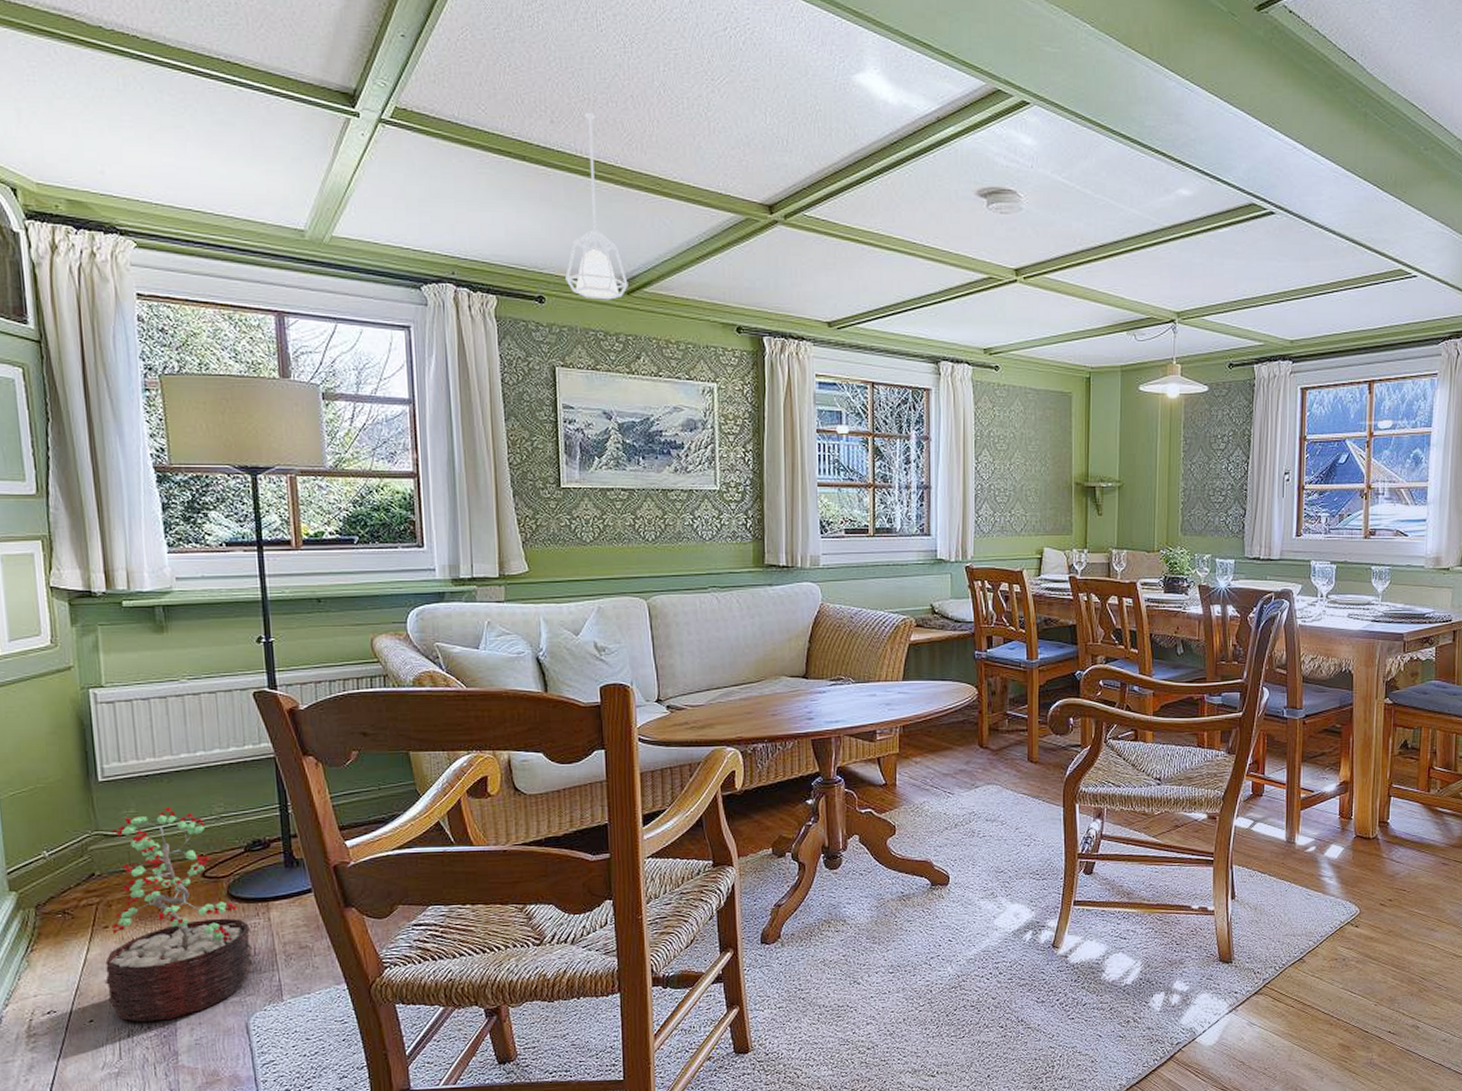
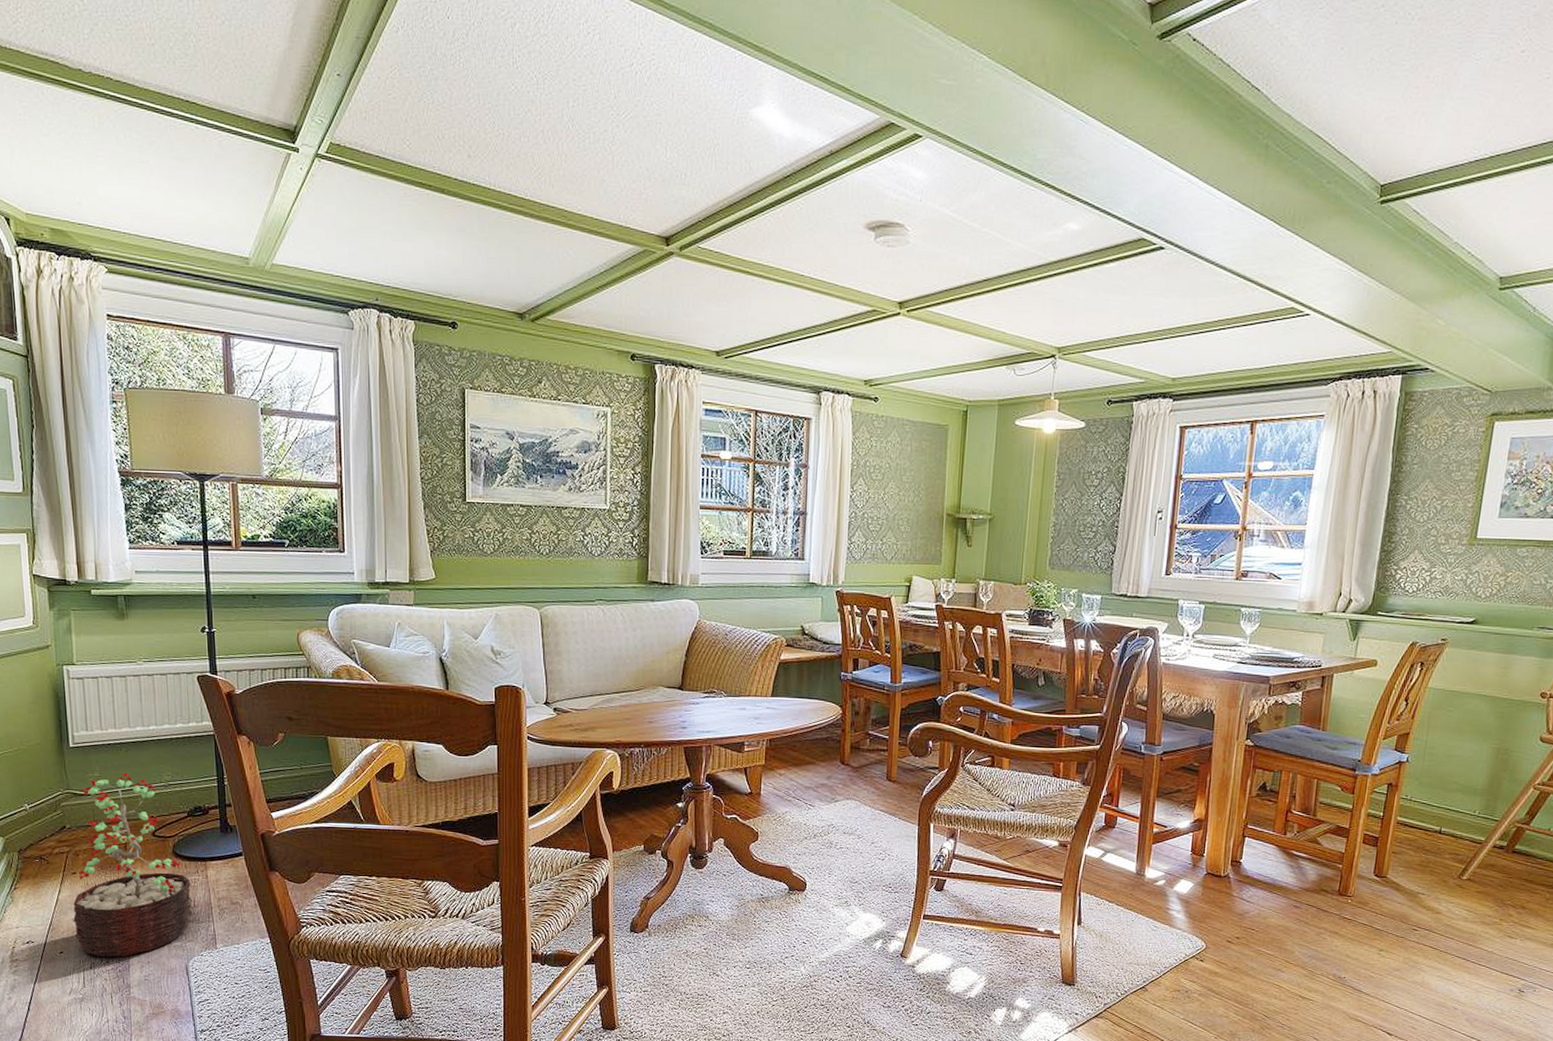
pendant lamp: present [565,112,628,300] -> none [477,146,533,327]

